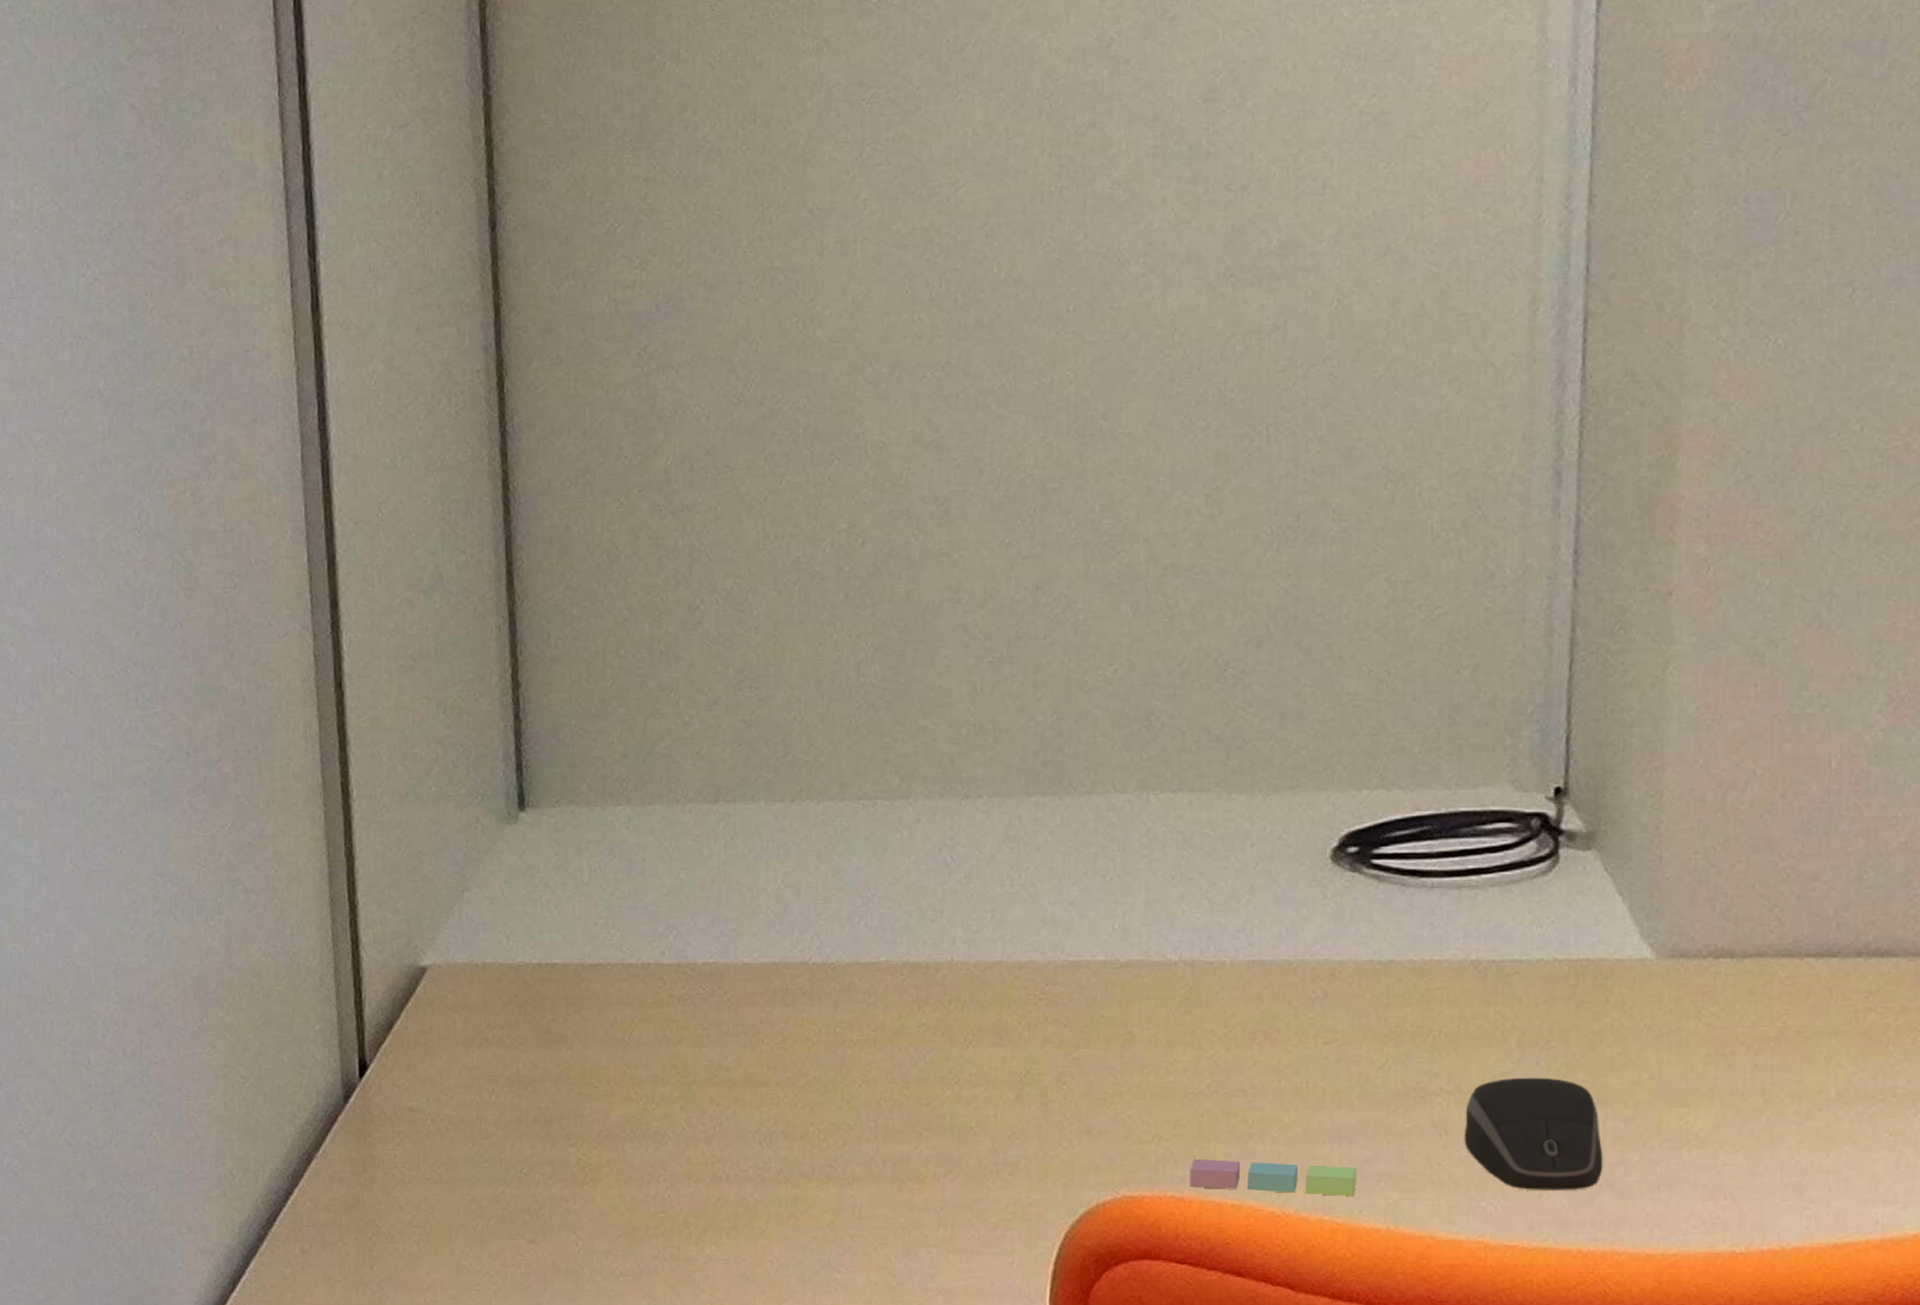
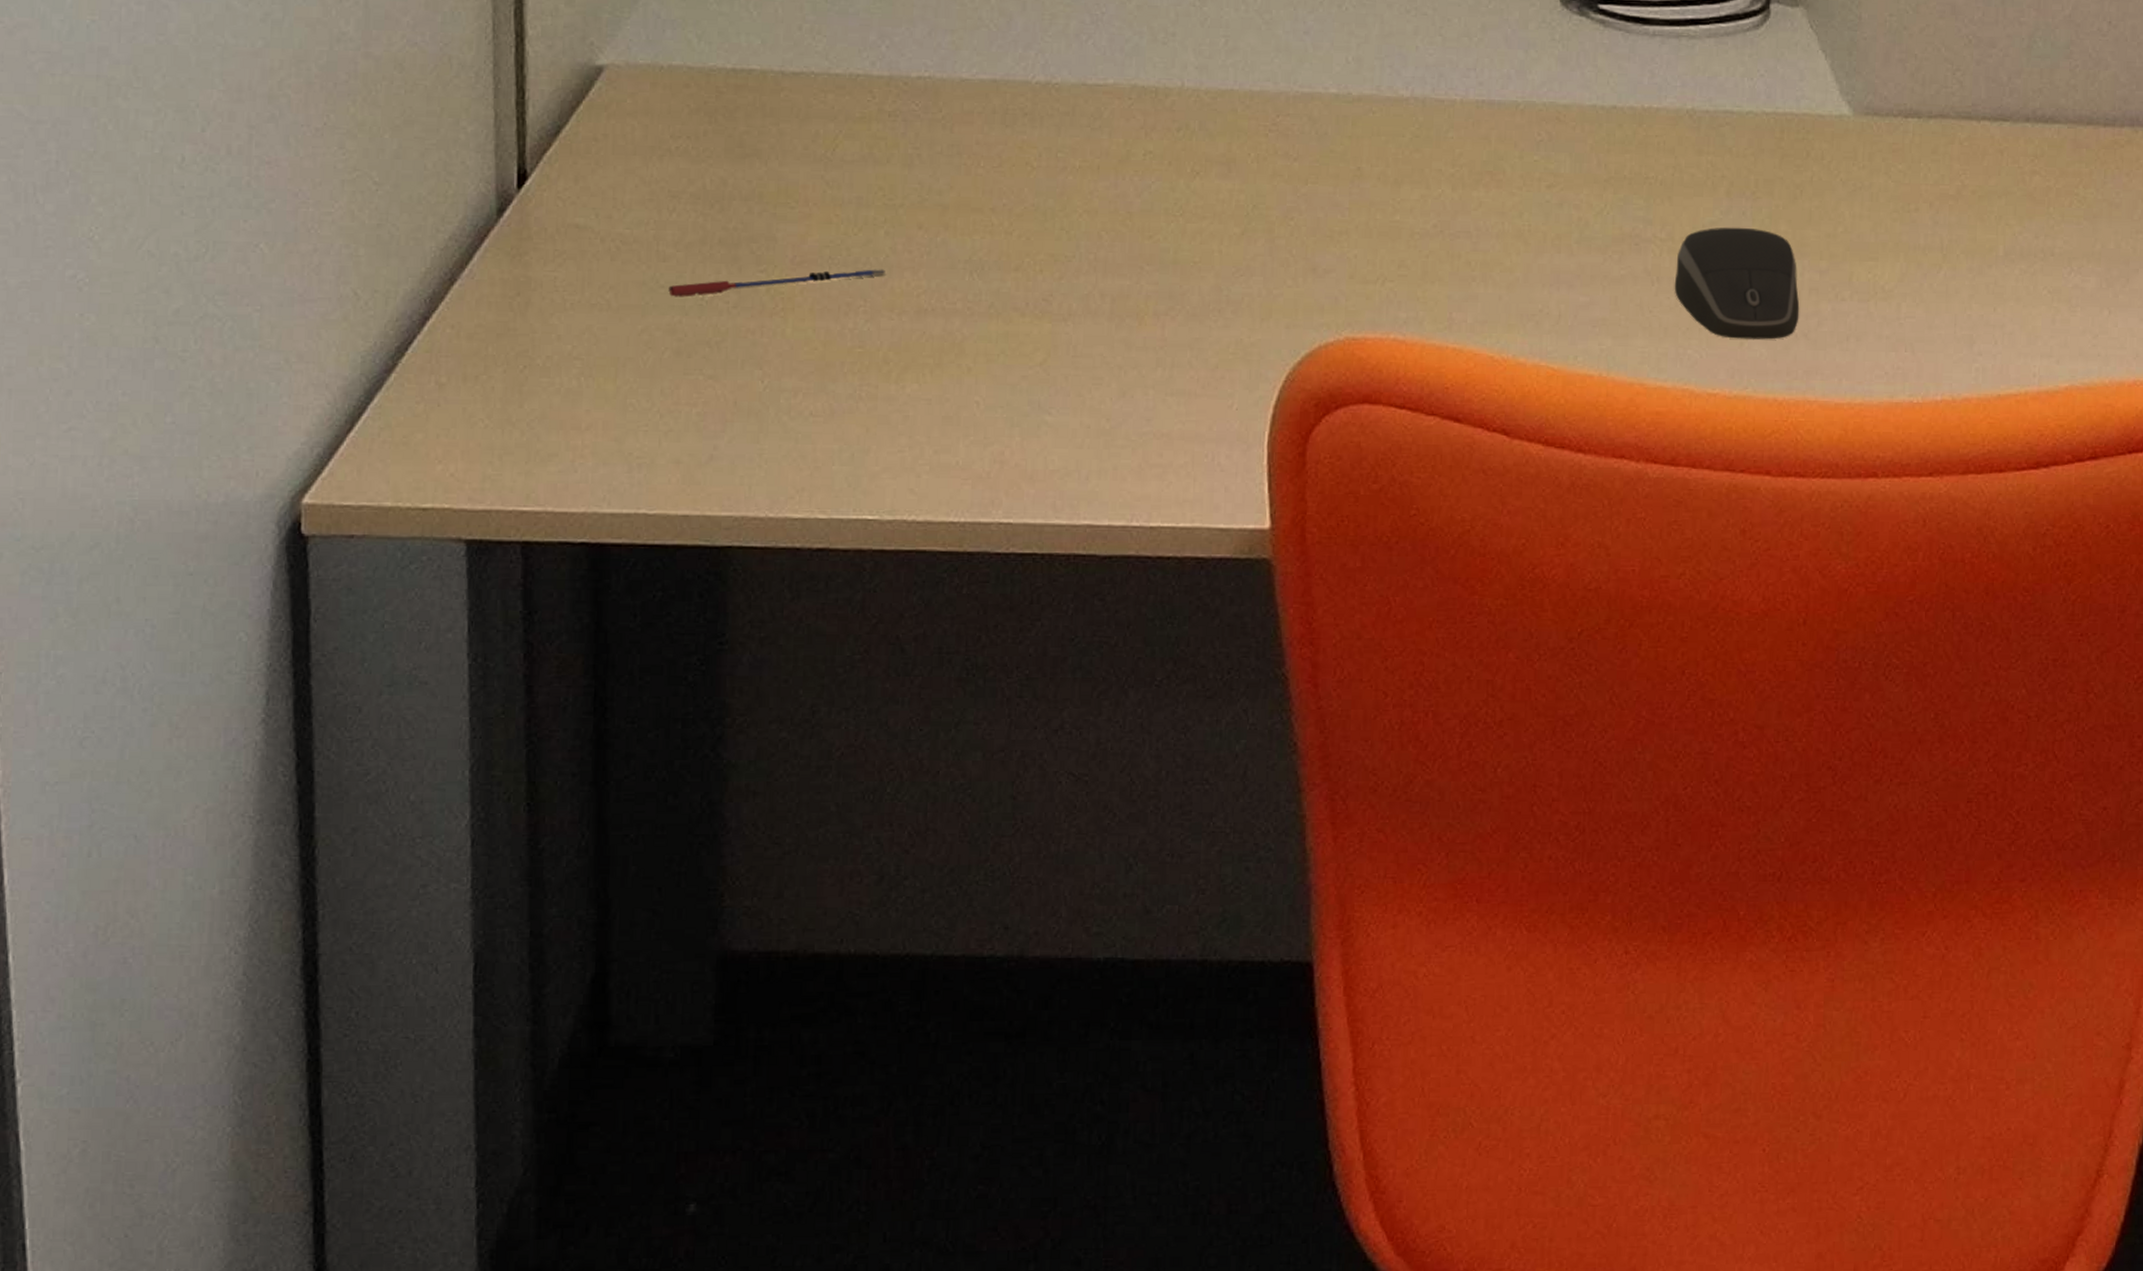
pen: none [491,1141,683,1170] -> present [668,269,886,297]
sticky notes: present [1190,1159,1356,1196] -> none [1412,301,1573,342]

